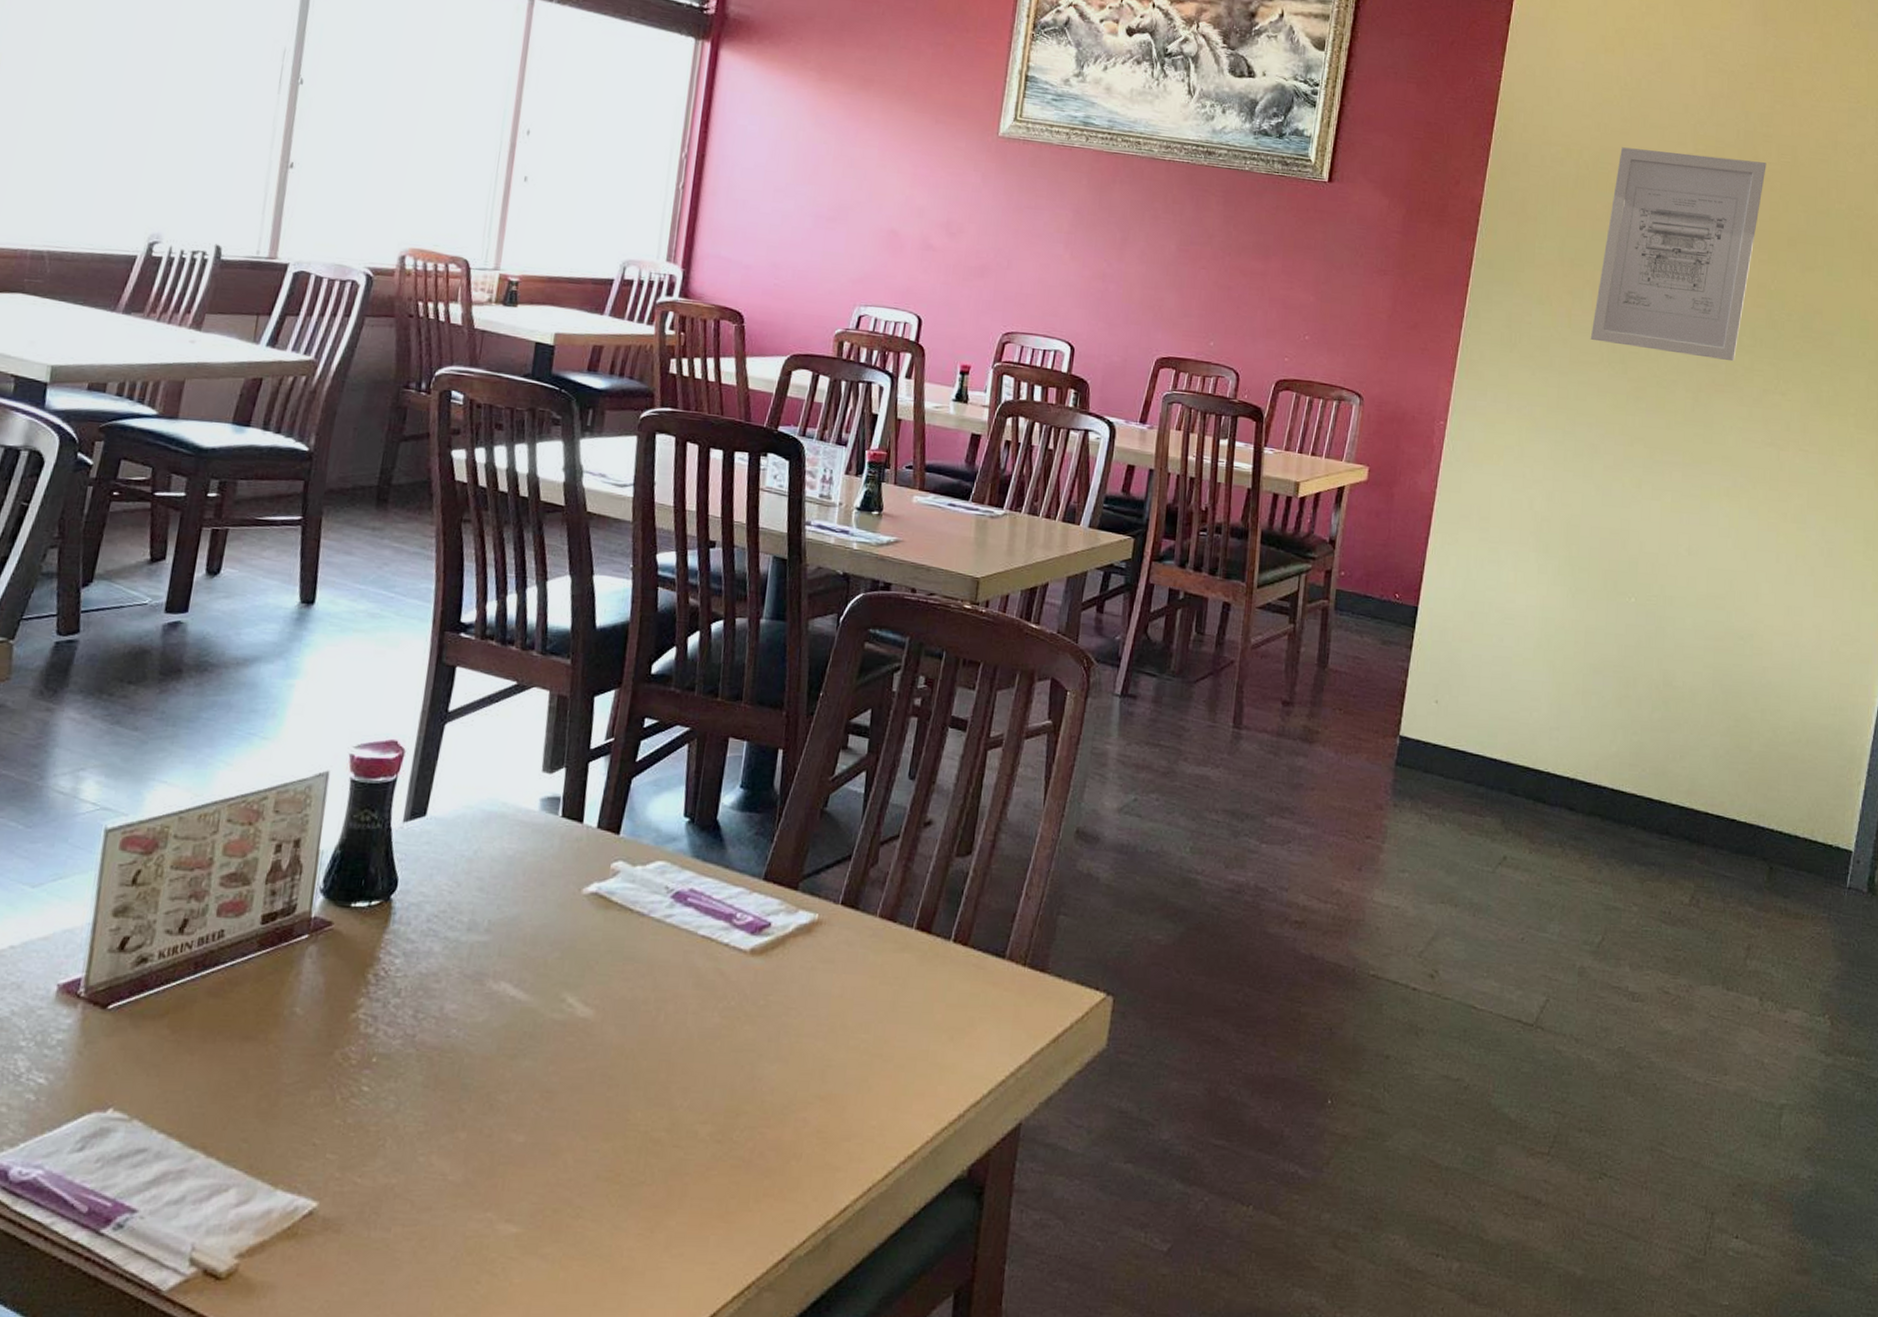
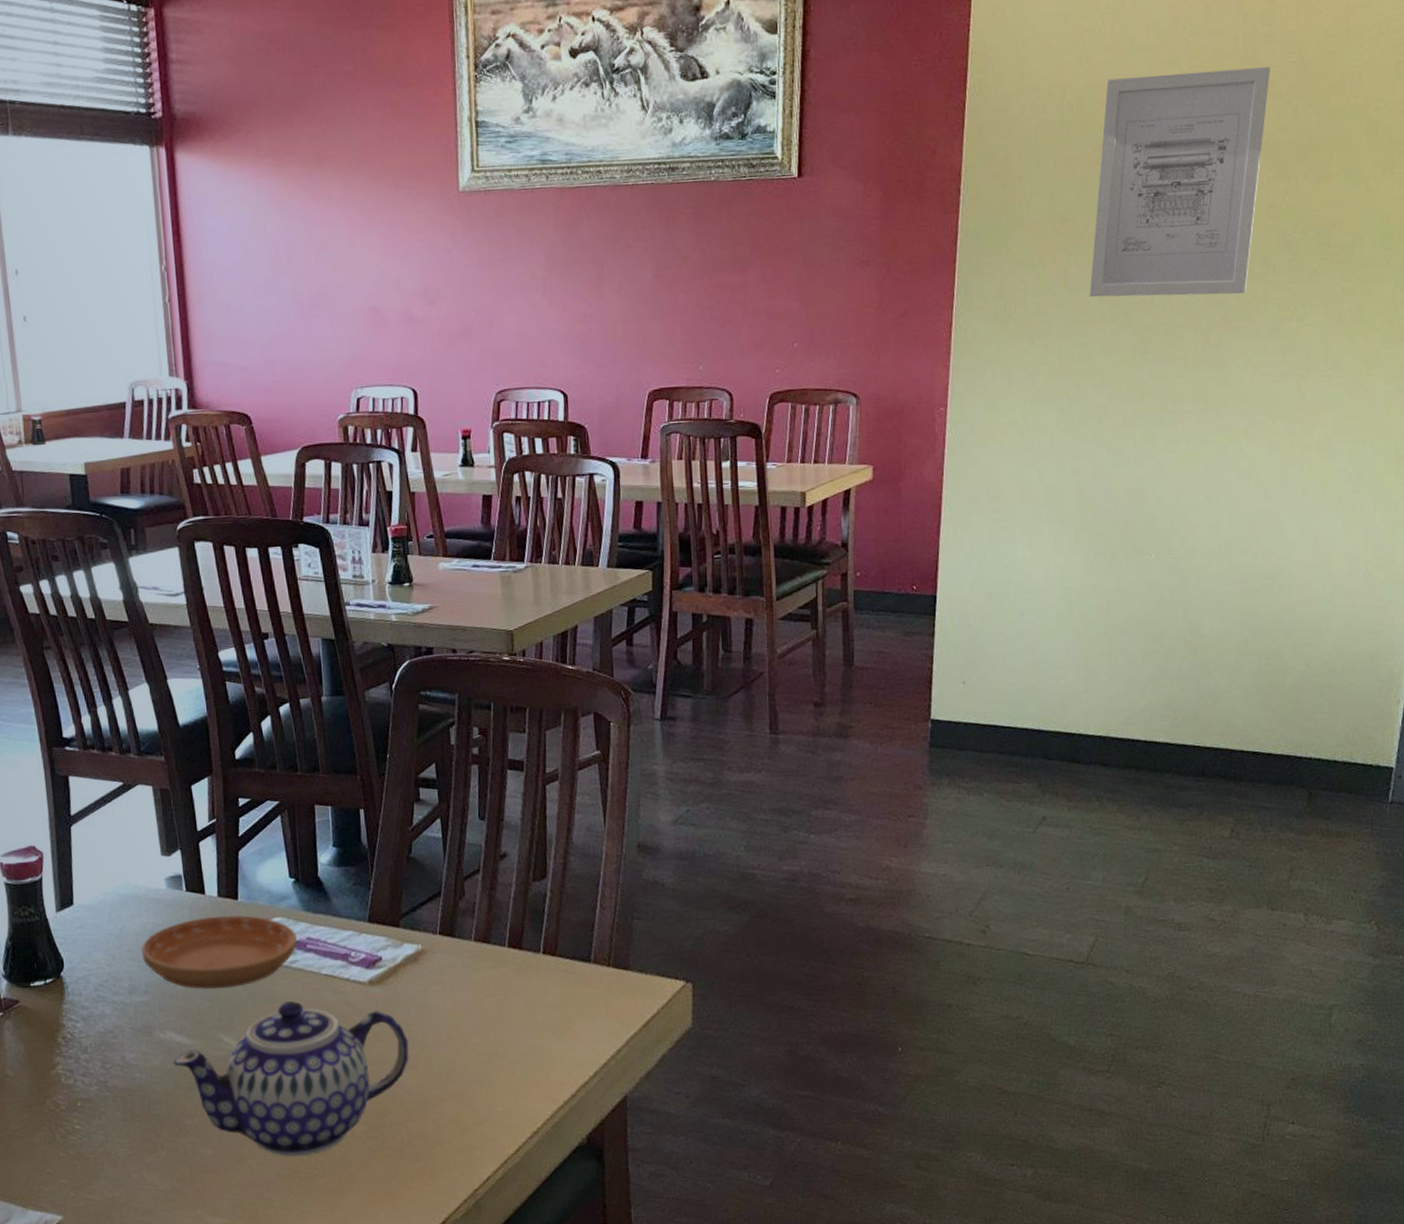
saucer: none [493,850,678,938] -> present [141,915,297,989]
teapot: none [500,961,783,1157] -> present [173,1001,409,1157]

